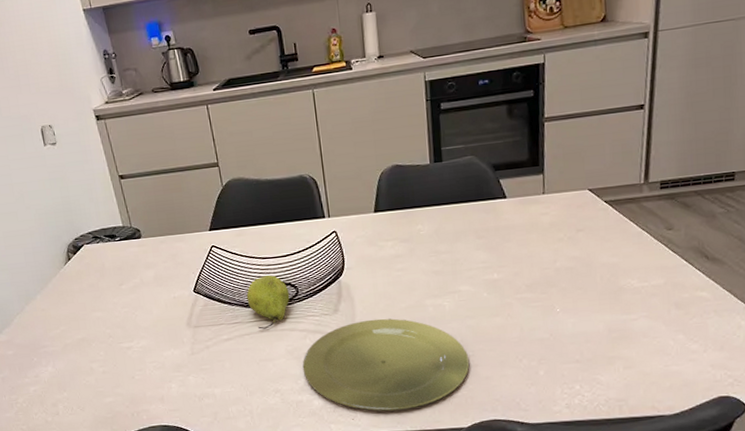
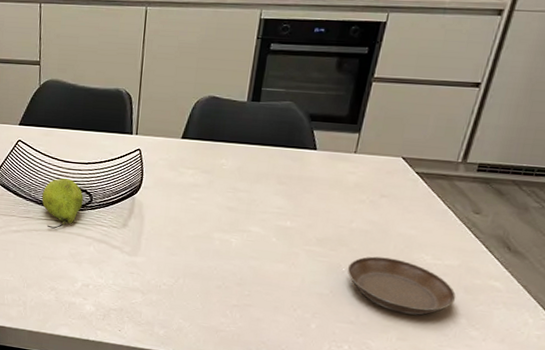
plate: present [302,318,470,411] -> none [81,240,245,333]
saucer: none [561,289,670,342] -> present [347,256,456,315]

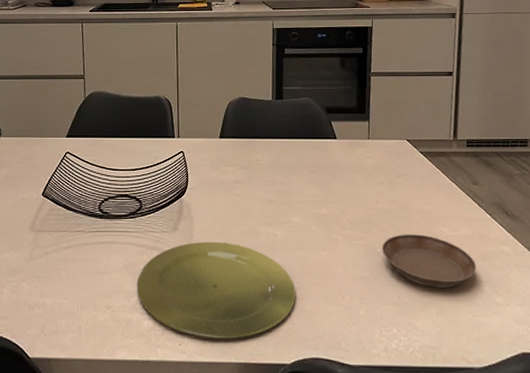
fruit: present [41,178,84,229] -> none [92,187,133,240]
plate: none [81,240,245,333] -> present [136,241,296,339]

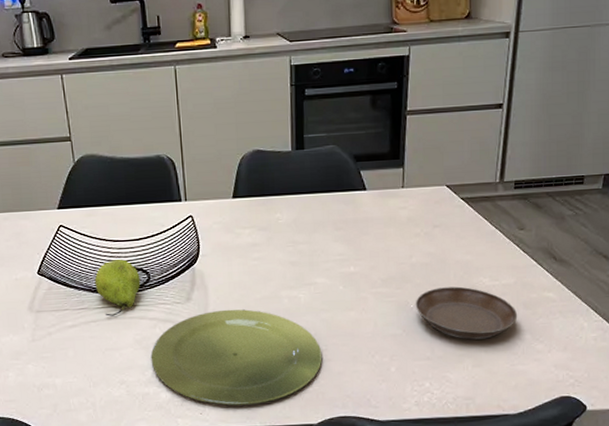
fruit: none [92,187,133,240] -> present [94,259,141,317]

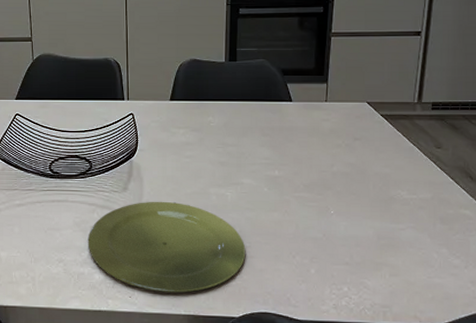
fruit: present [94,259,141,317] -> none [43,148,83,199]
saucer: present [415,286,518,340] -> none [335,197,435,250]

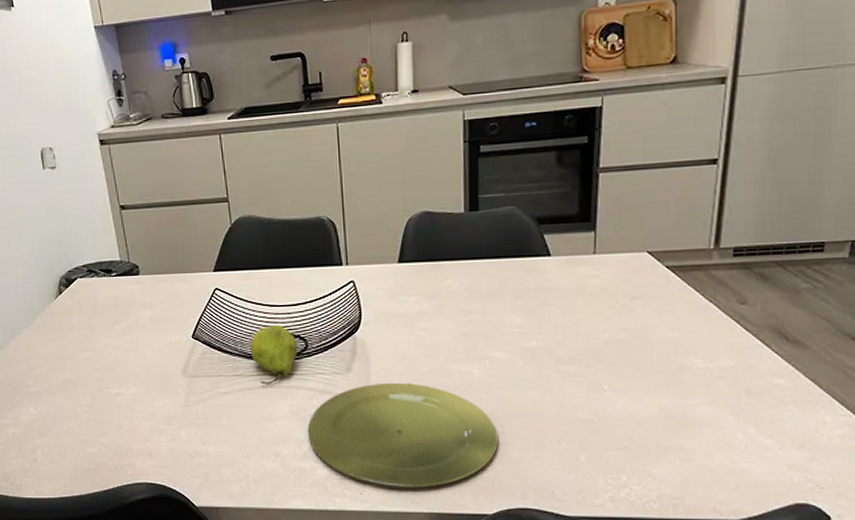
fruit: none [43,148,83,199] -> present [250,325,298,385]

